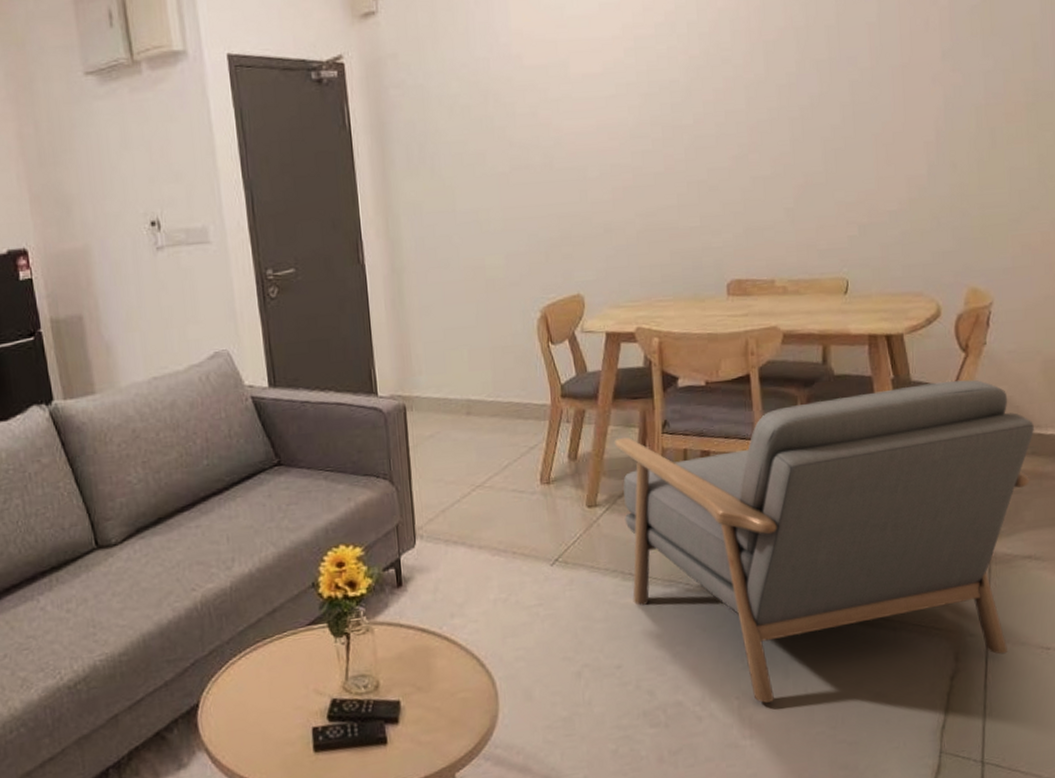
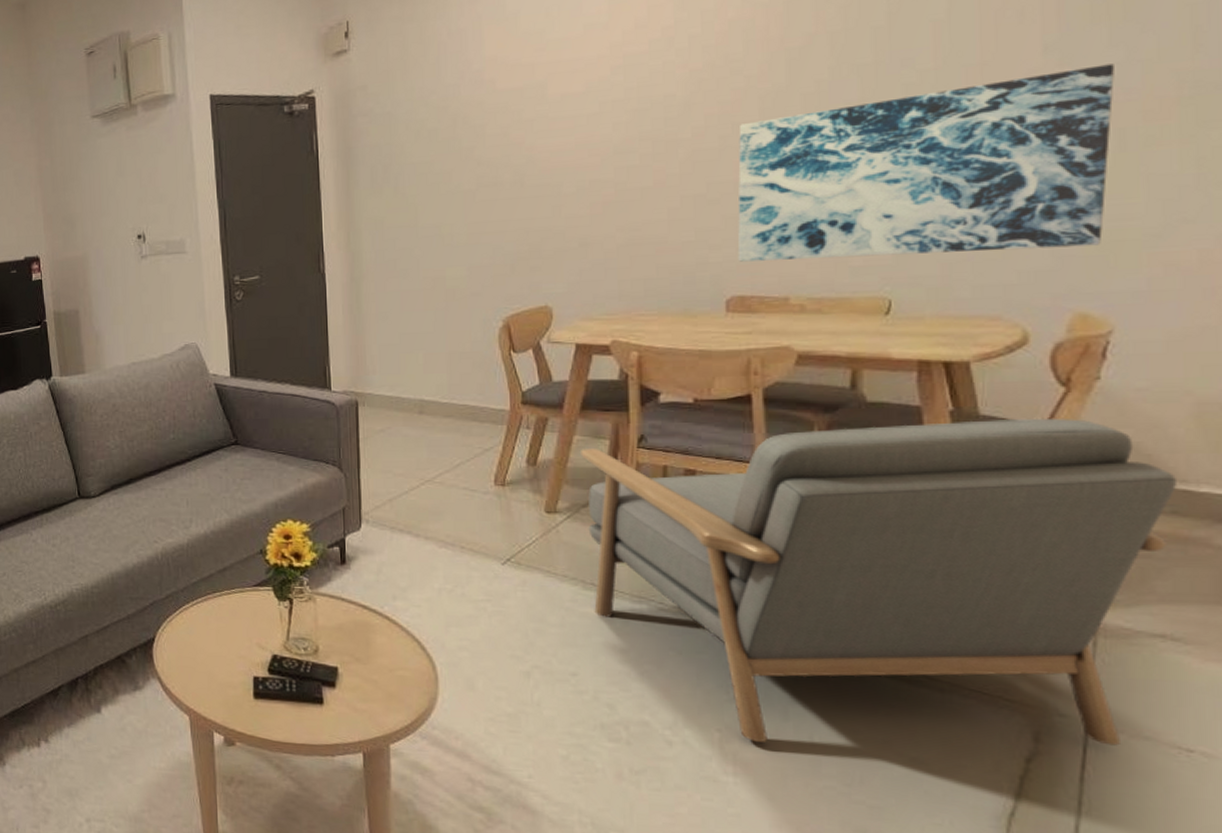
wall art: none [730,71,987,247] -> present [737,63,1114,262]

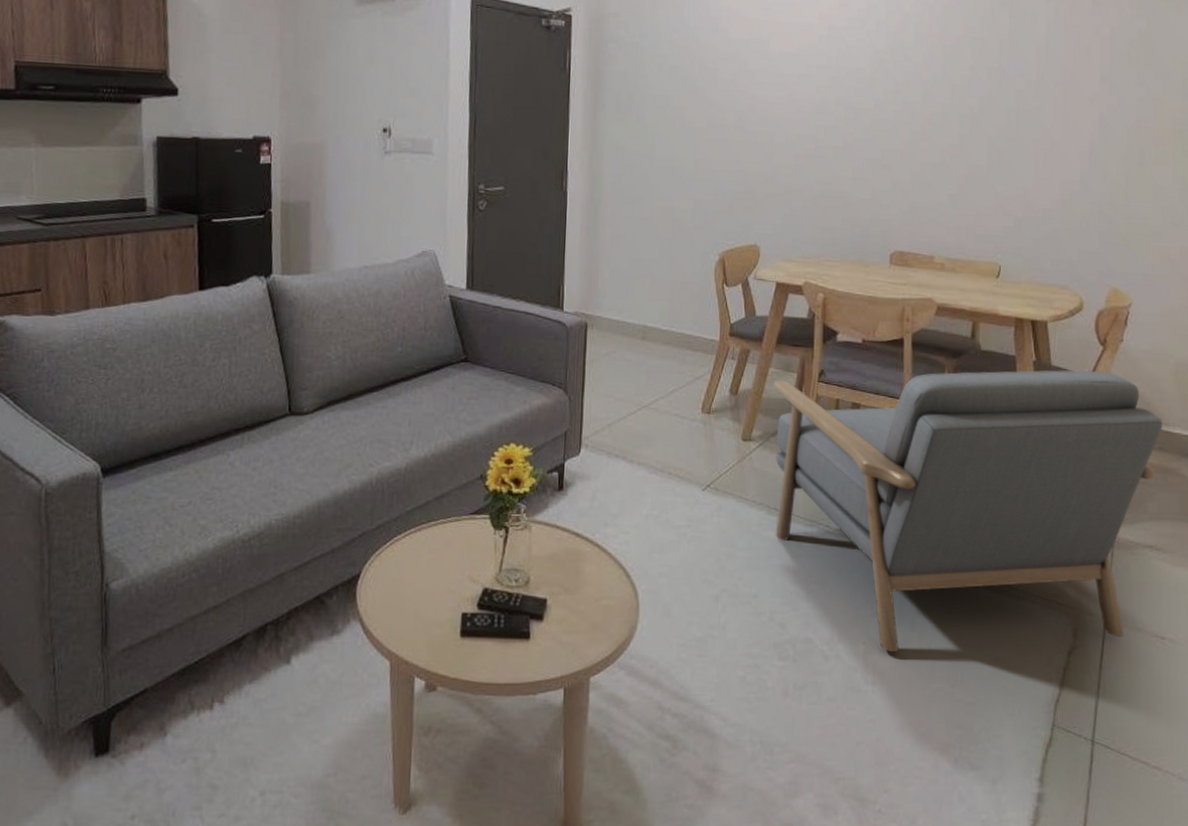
wall art: present [737,63,1114,262] -> none [900,97,1139,236]

